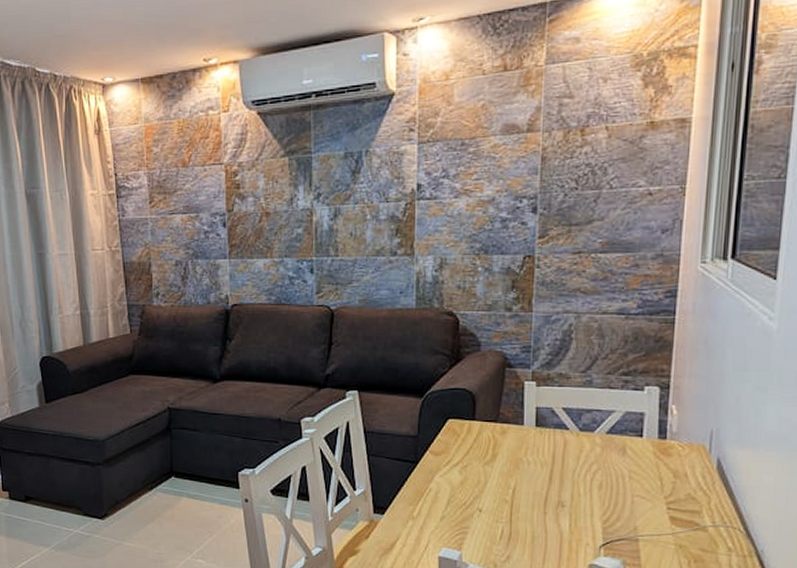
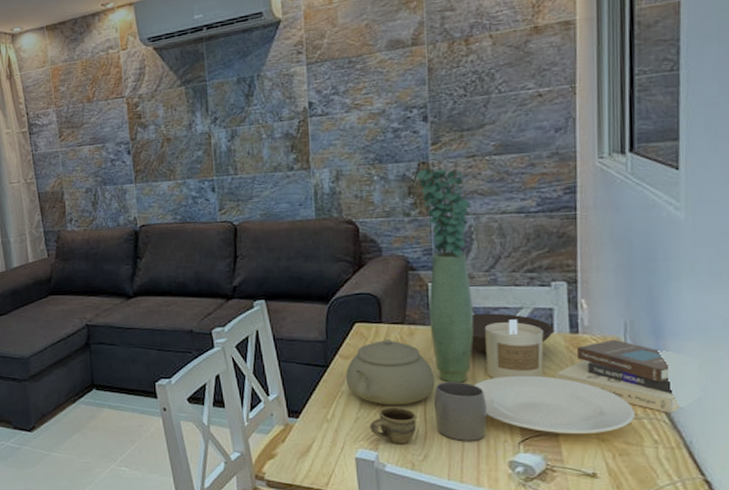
teapot: none [435,436,524,505] -> present [346,339,435,405]
cup: none [455,506,502,545] -> present [370,407,417,444]
mug: none [519,482,572,543] -> present [433,381,487,441]
vase: none [521,253,573,484] -> present [416,160,474,383]
bowl: none [561,415,644,455] -> present [471,313,555,353]
plate: none [561,478,713,540] -> present [474,375,635,435]
candle: none [575,422,633,482] -> present [484,319,544,379]
books: none [640,446,756,523] -> present [555,339,681,414]

